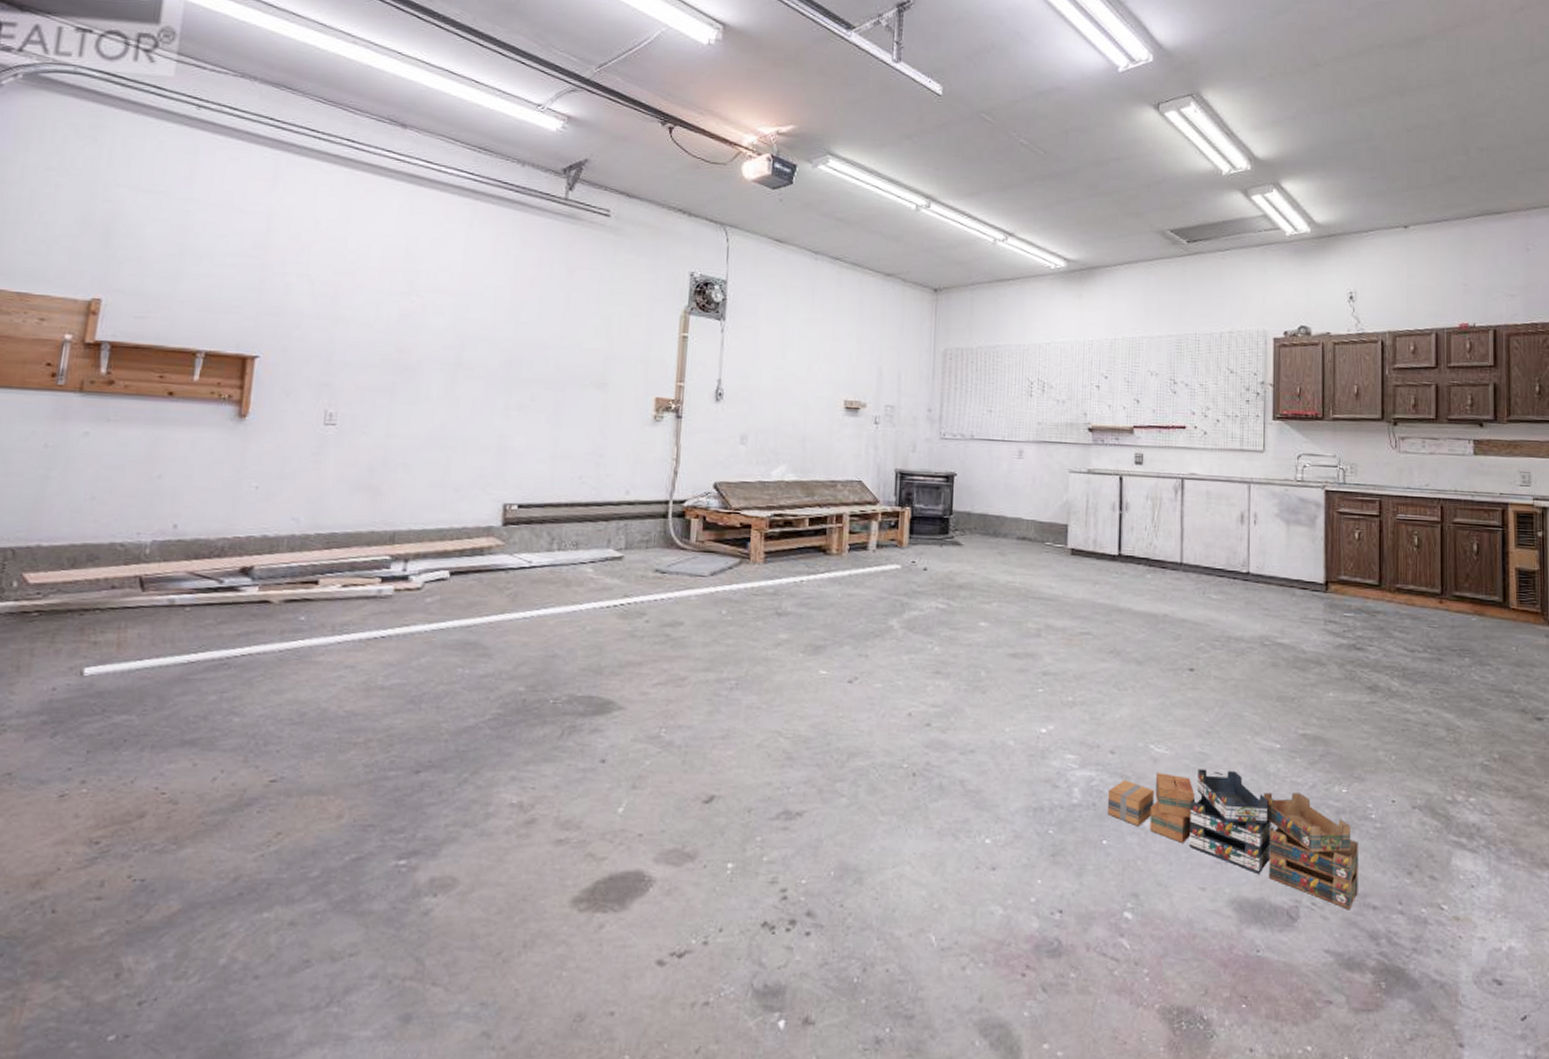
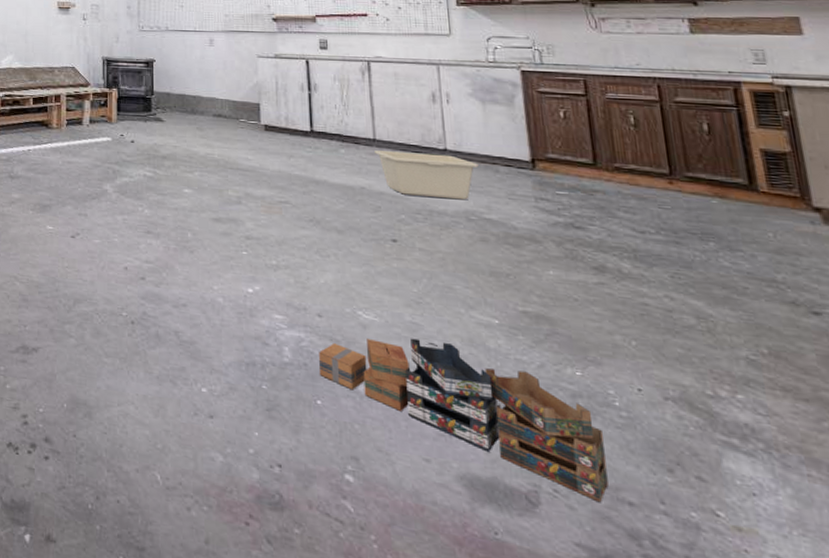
storage bin: none [1180,575,1277,625] -> present [375,150,479,200]

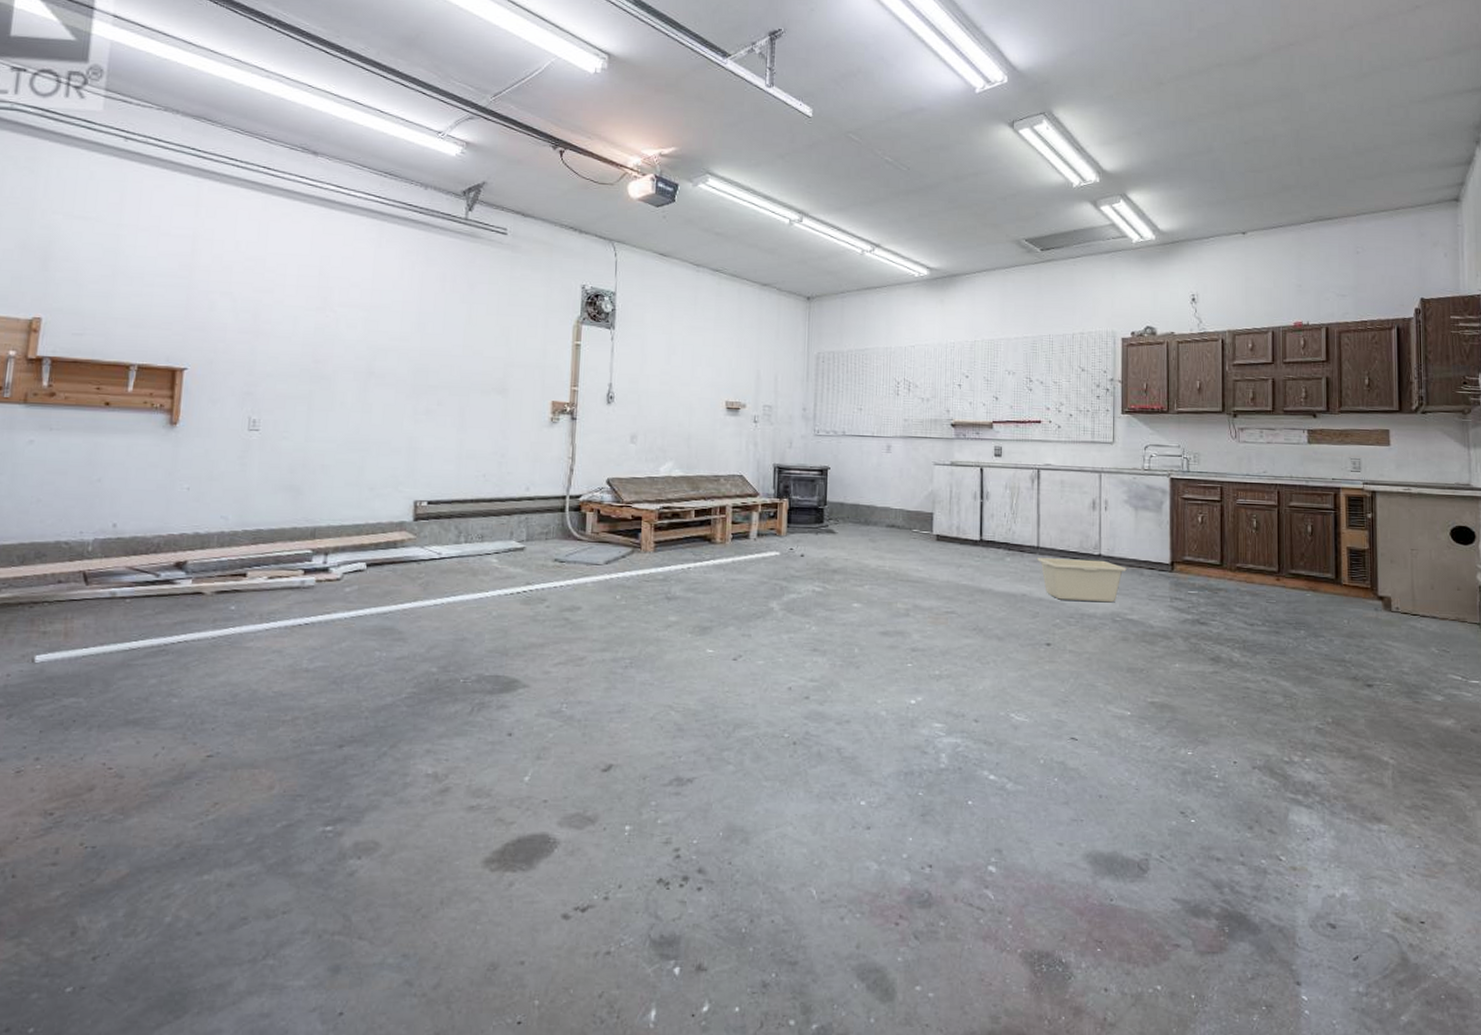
cardboard boxes: present [319,338,608,503] -> none [973,735,1203,862]

